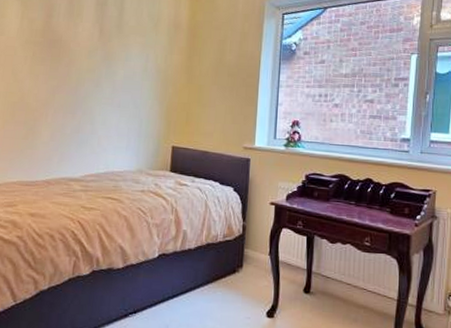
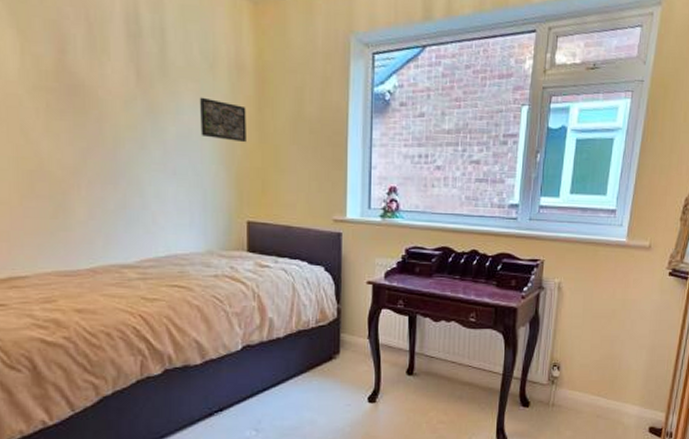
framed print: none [142,48,179,83] -> present [199,97,246,143]

